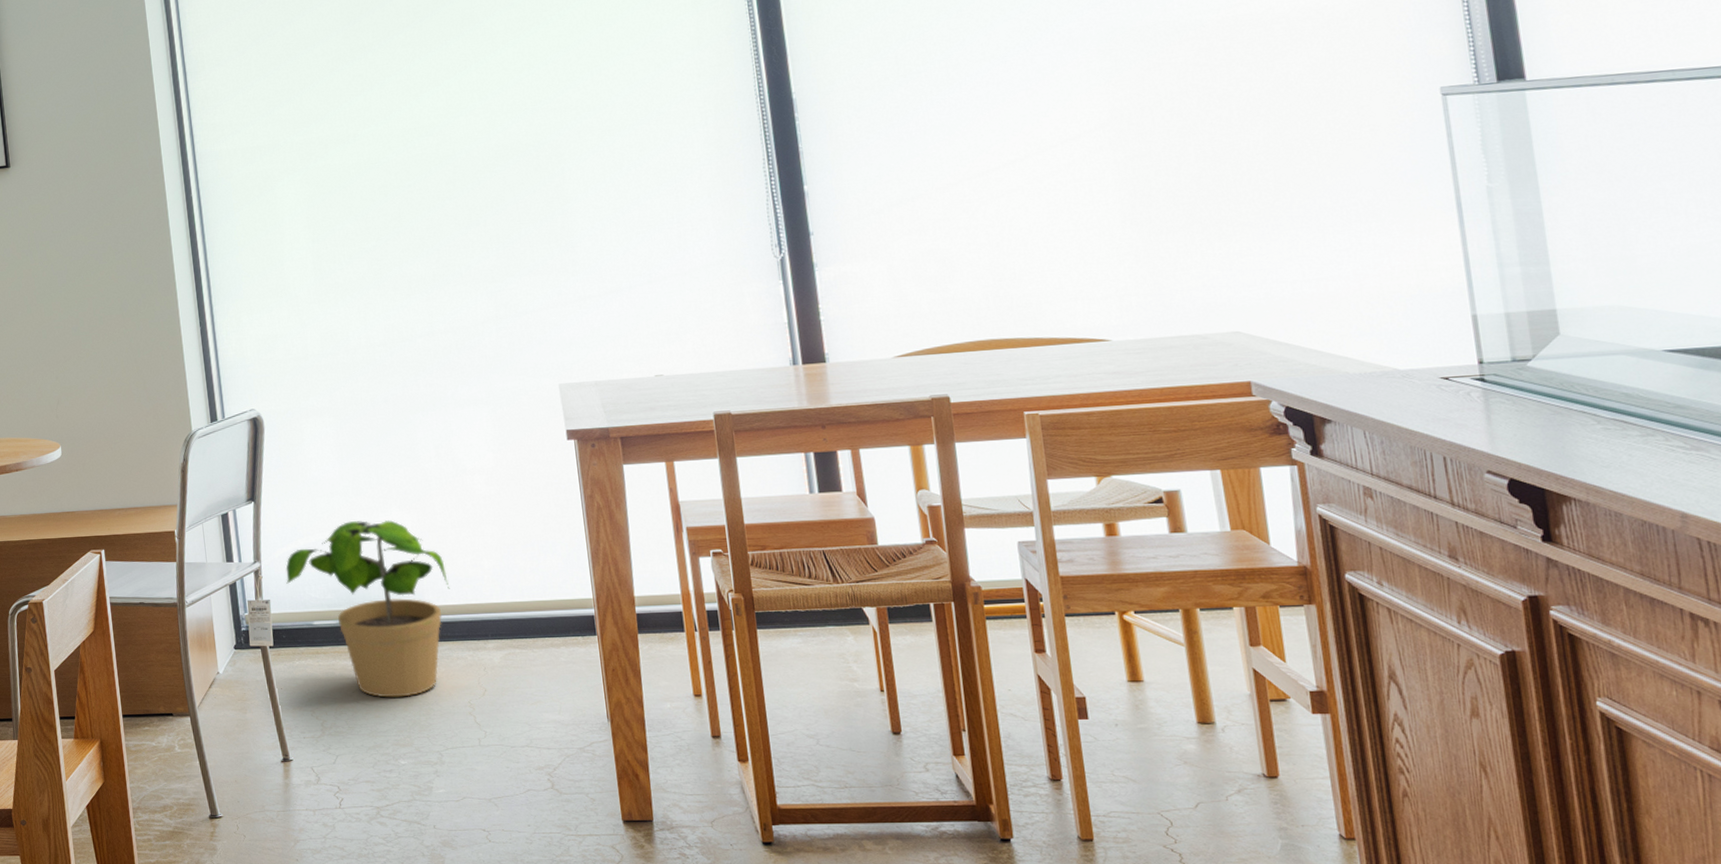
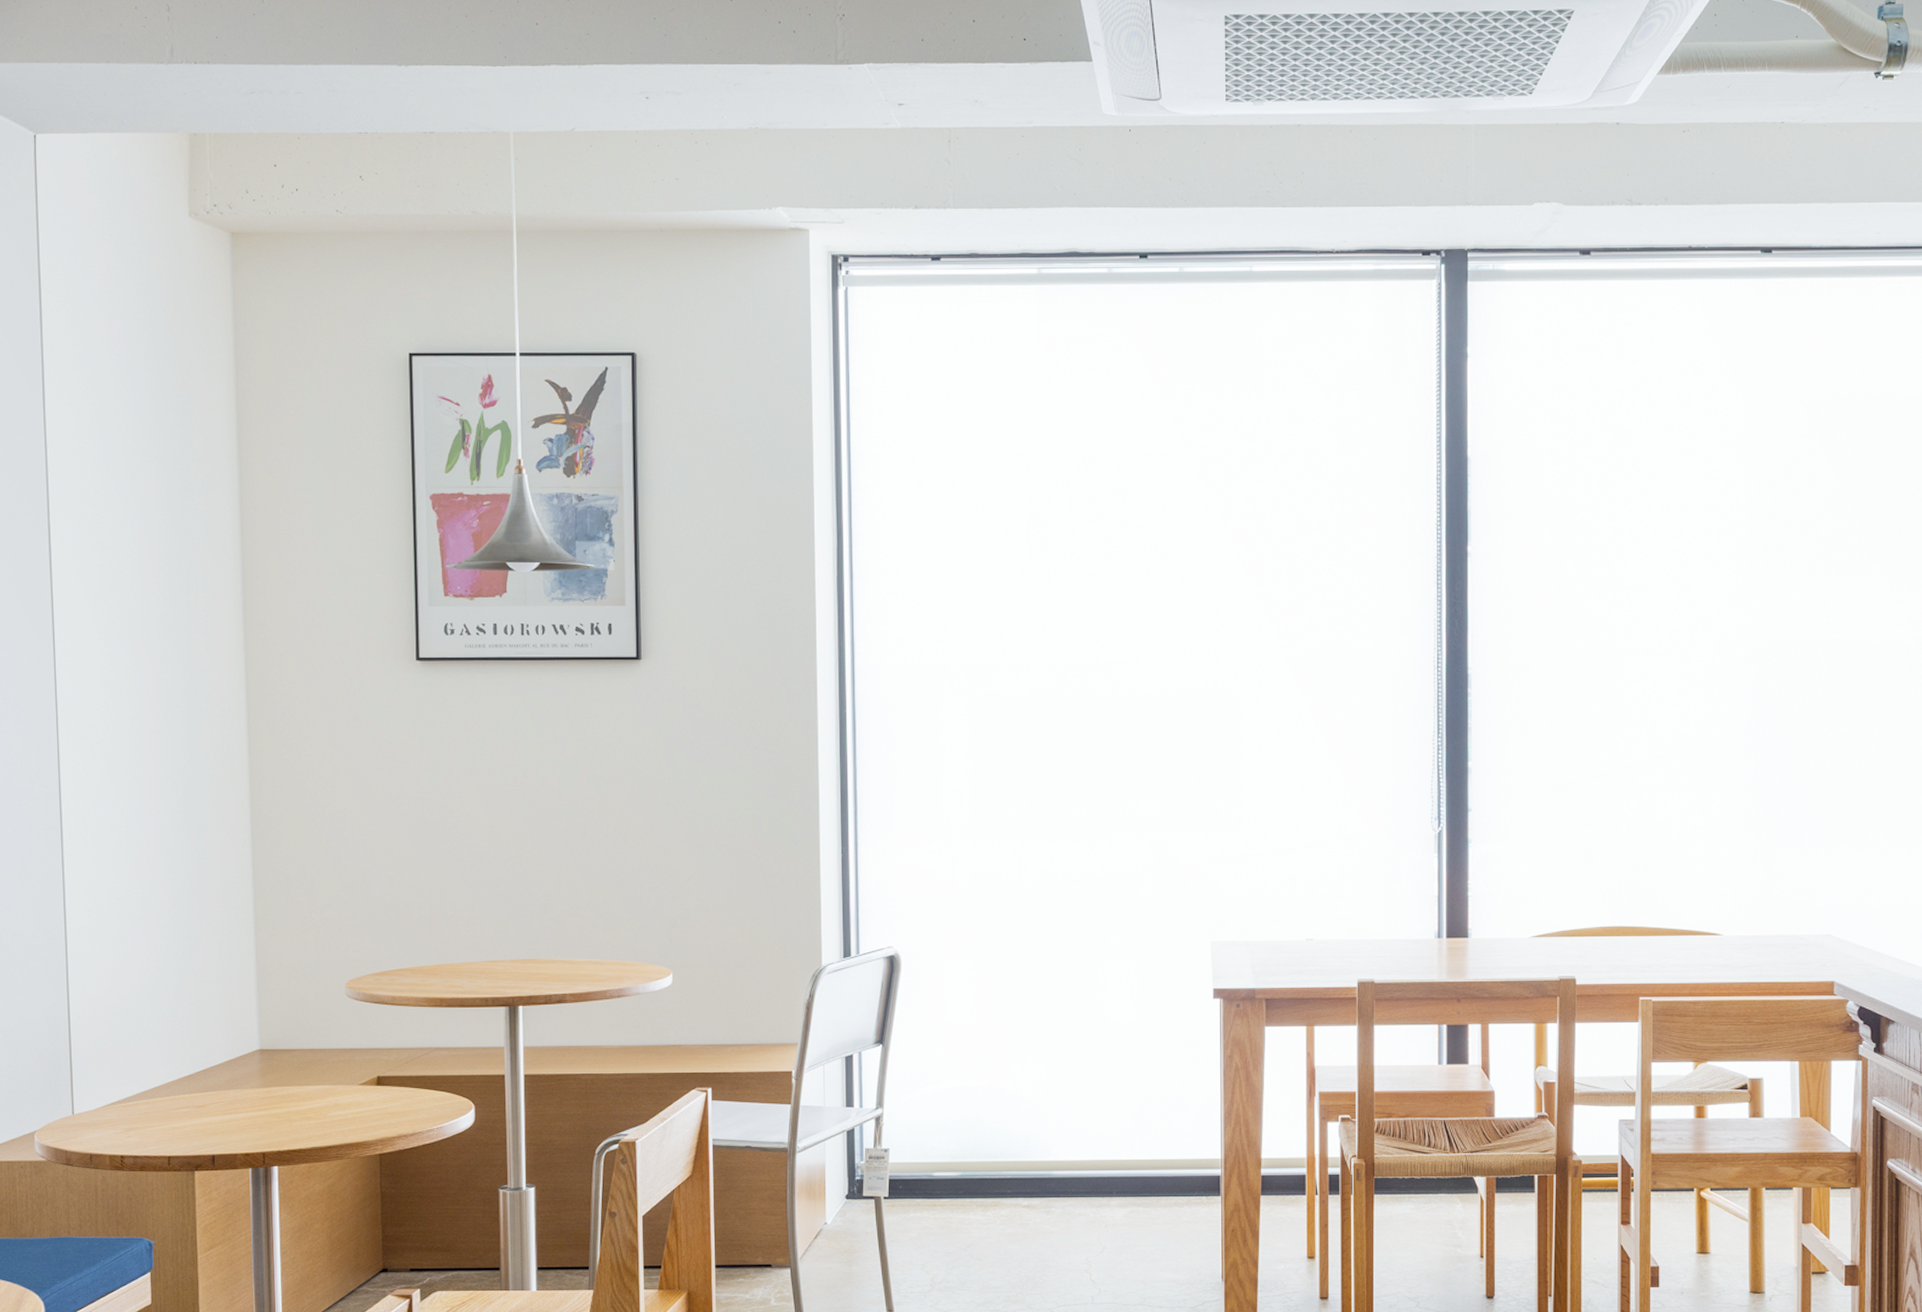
potted plant: present [286,520,450,698] -> none [908,1070,1079,1253]

